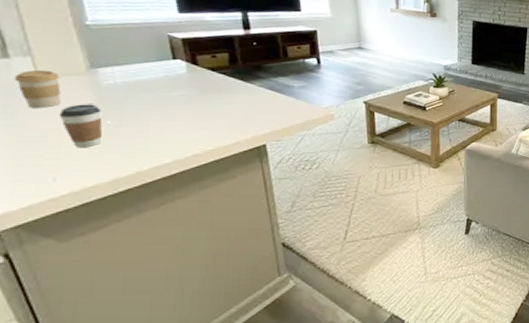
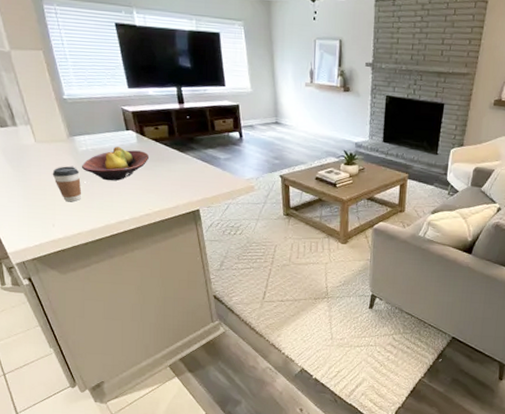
coffee cup: present [14,69,62,108] -> none [21,136,53,168]
fruit bowl: none [106,78,203,119] -> present [82,147,150,181]

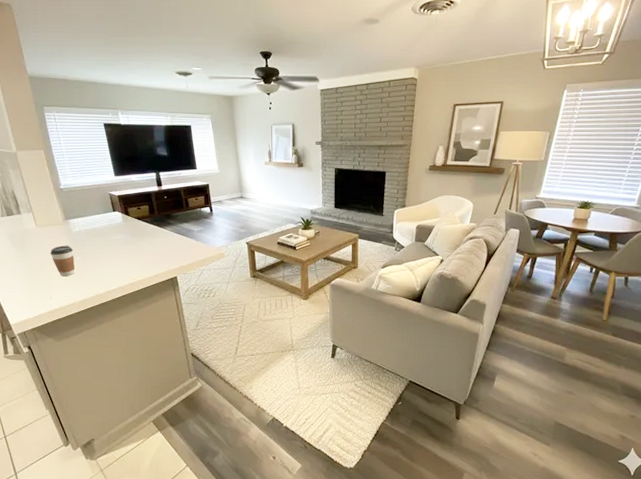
fruit bowl: present [82,147,150,181] -> none [76,226,133,256]

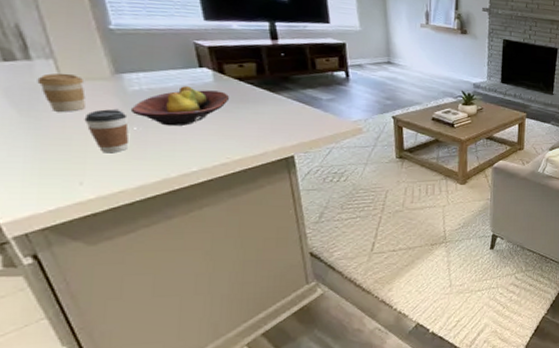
coffee cup: none [24,221,51,249] -> present [37,73,87,112]
fruit bowl: none [76,226,133,256] -> present [131,86,230,127]

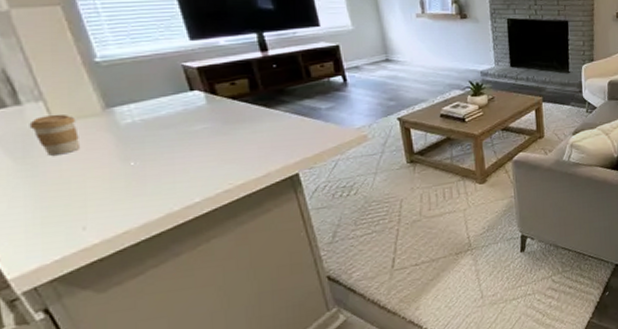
coffee cup: present [84,109,129,153] -> none [80,146,127,194]
fruit bowl: present [131,86,230,127] -> none [127,112,226,157]

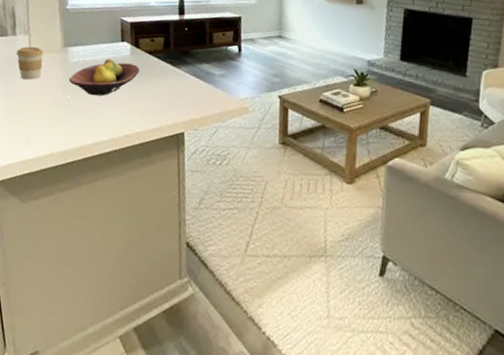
fruit bowl: none [127,112,226,157] -> present [69,59,140,96]

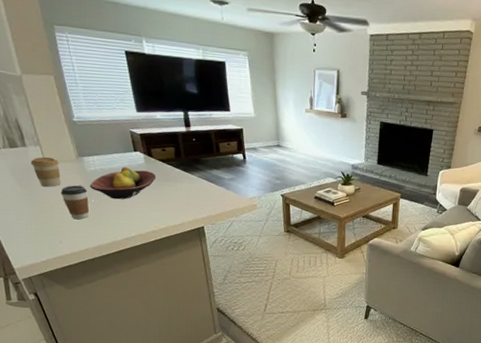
coffee cup: none [38,78,66,118] -> present [60,185,89,220]

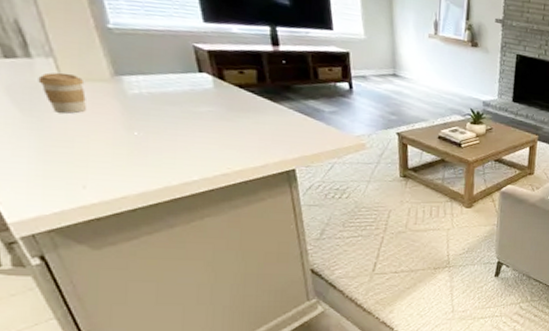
coffee cup: present [60,185,89,220] -> none [85,112,129,158]
fruit bowl: present [90,167,157,200] -> none [132,91,231,133]

